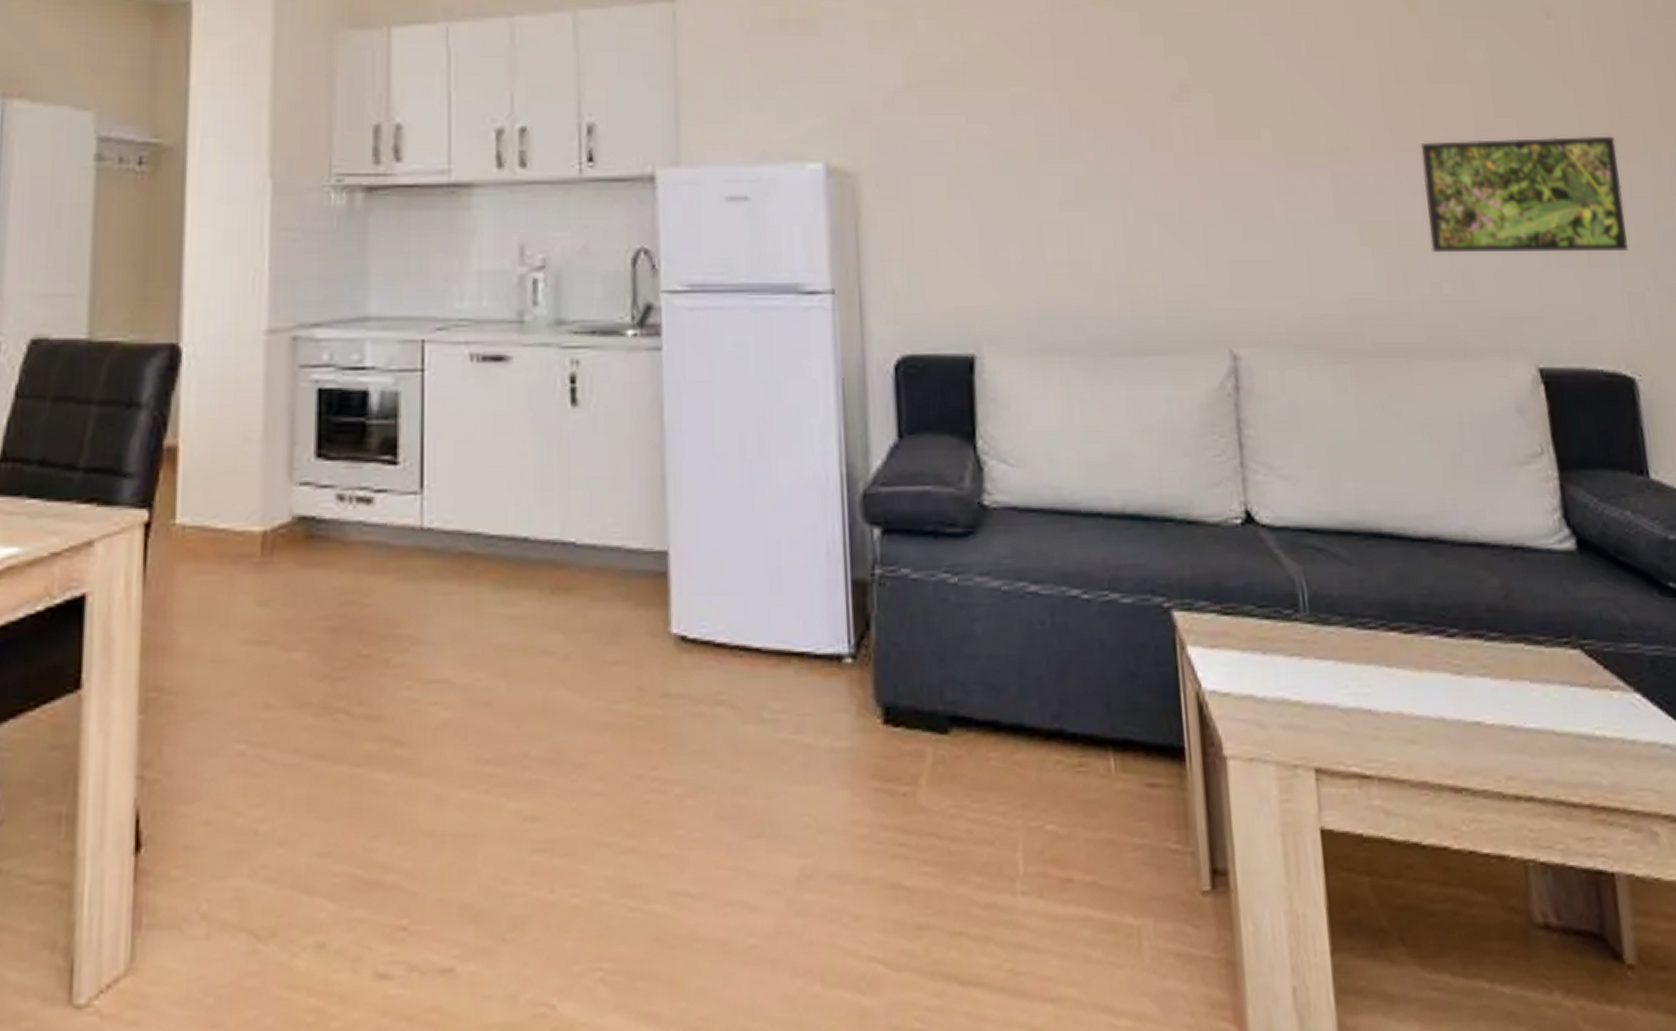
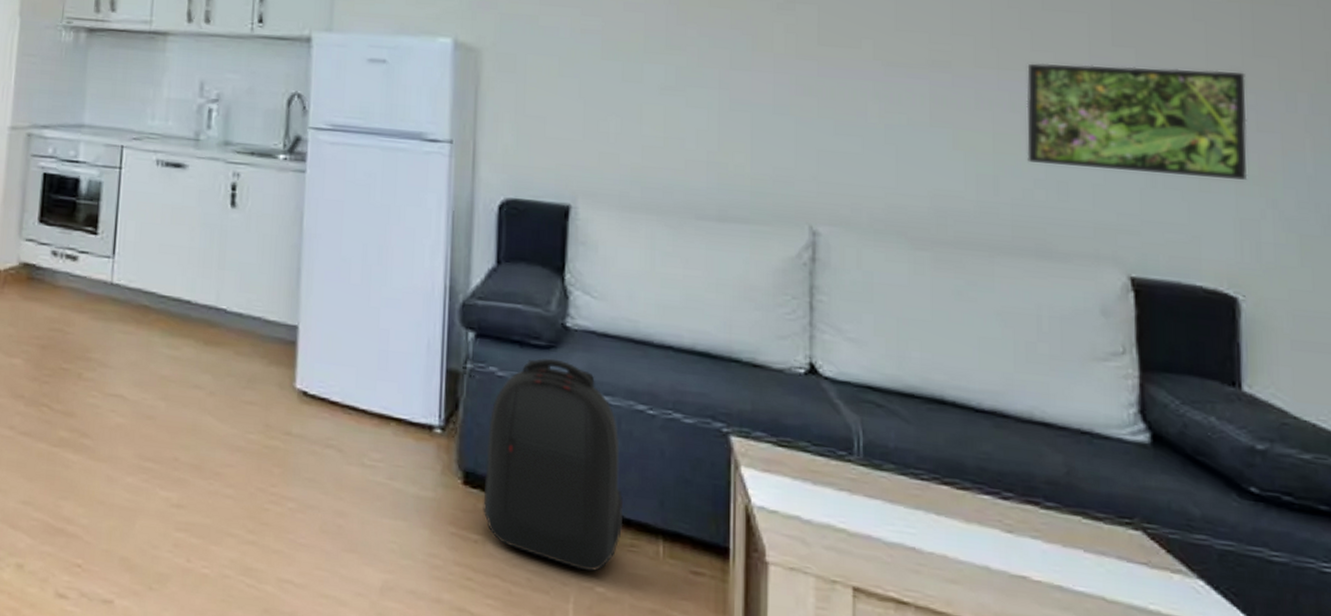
backpack: none [906,547,1069,808] -> present [483,358,624,572]

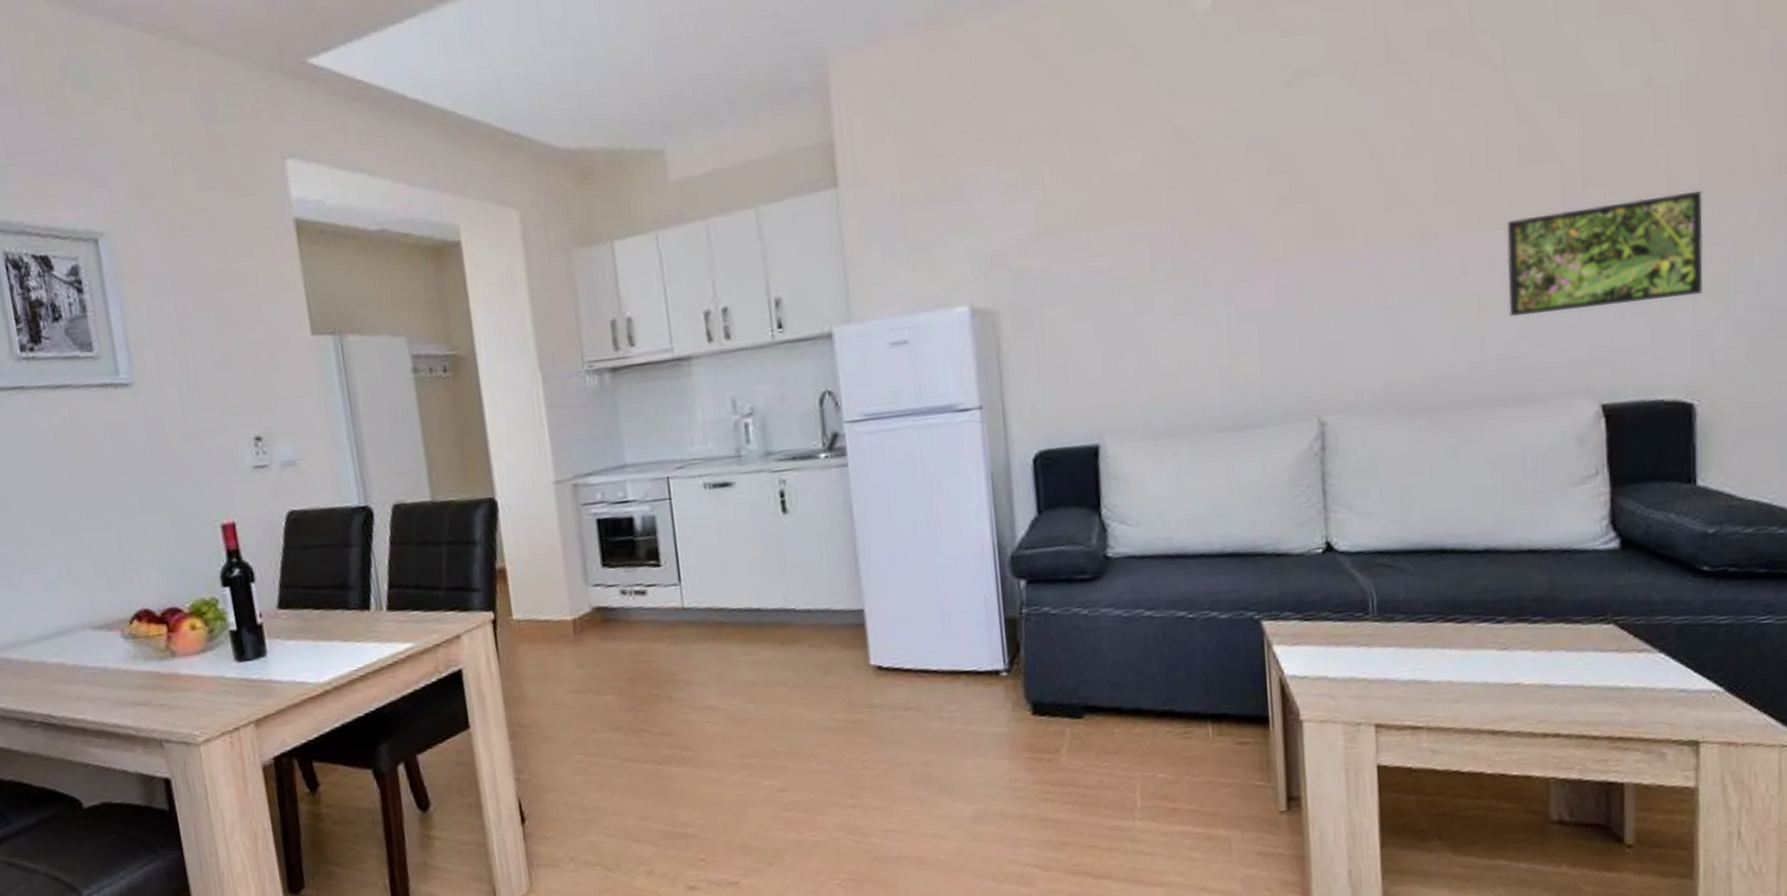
backpack: present [483,358,624,572] -> none [1049,587,1176,764]

